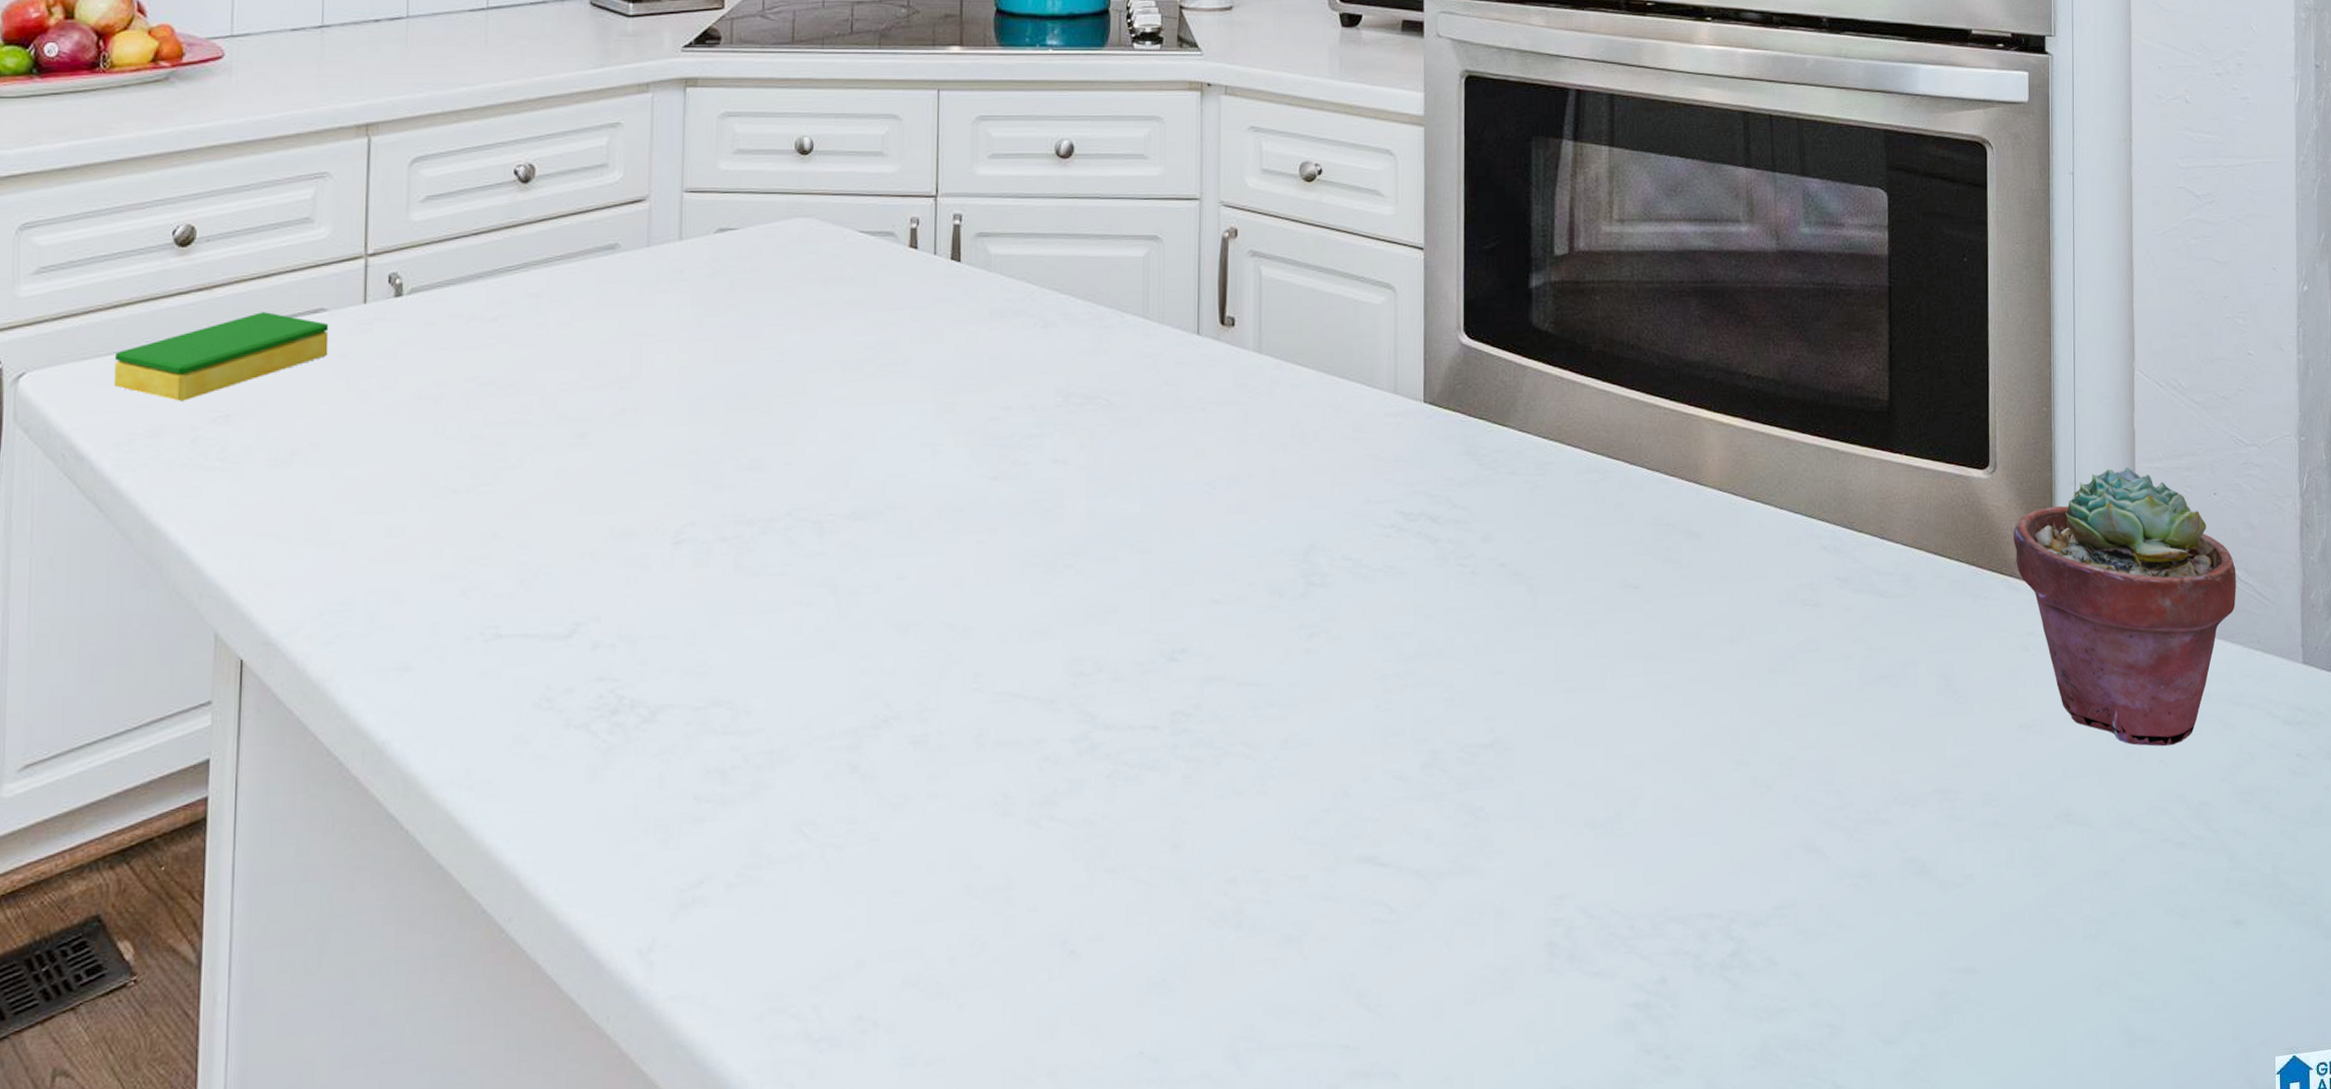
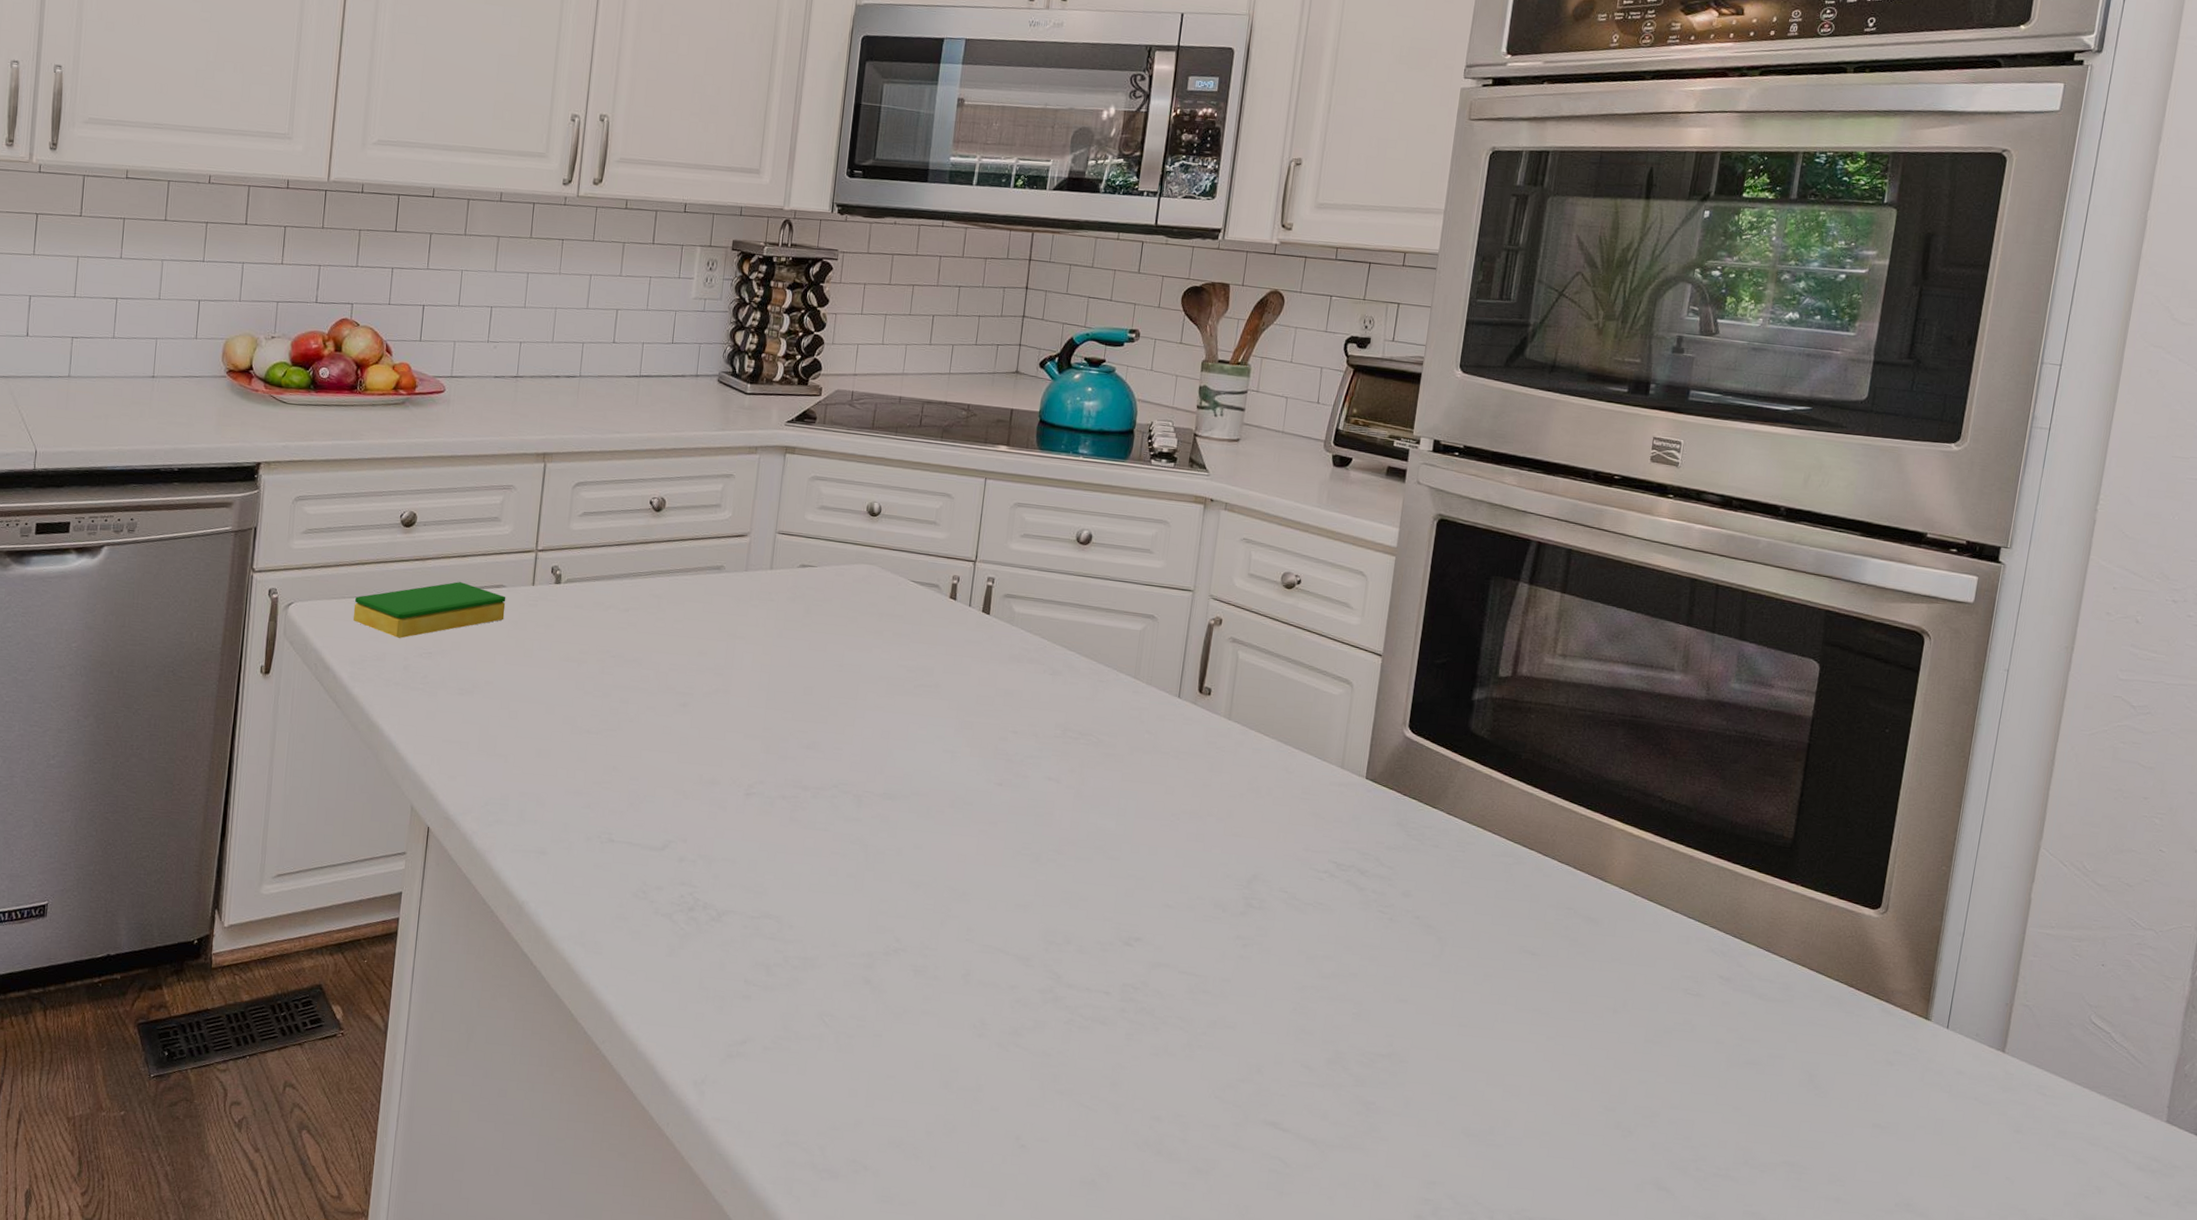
potted succulent: present [2013,466,2236,747] -> none [1893,927,2113,1168]

